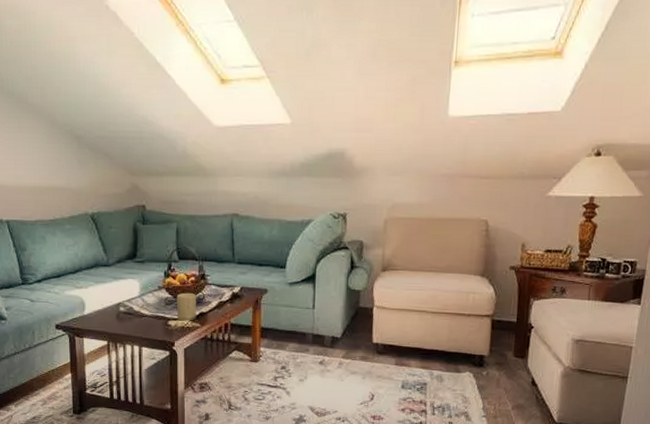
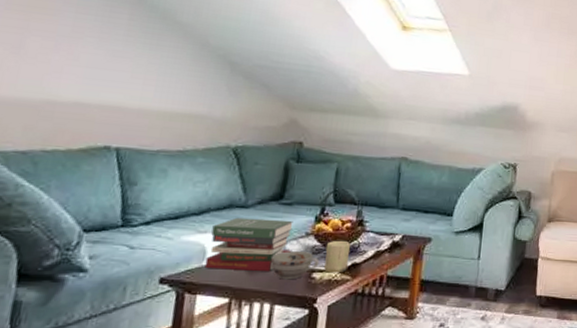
books: none [85,275,149,320] -> present [204,217,294,272]
teacup: none [135,302,173,327] -> present [271,251,320,280]

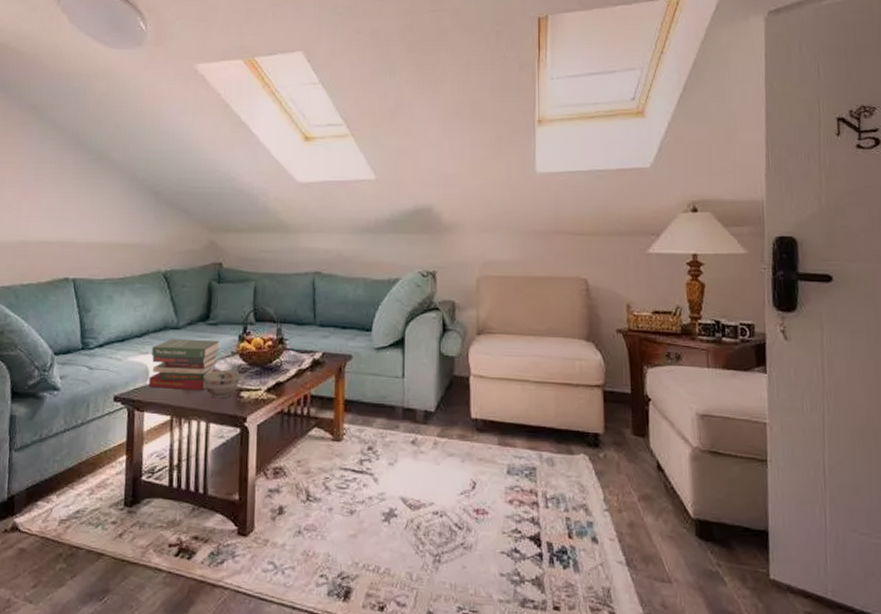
candle: present [324,240,351,273] -> none [250,359,274,392]

